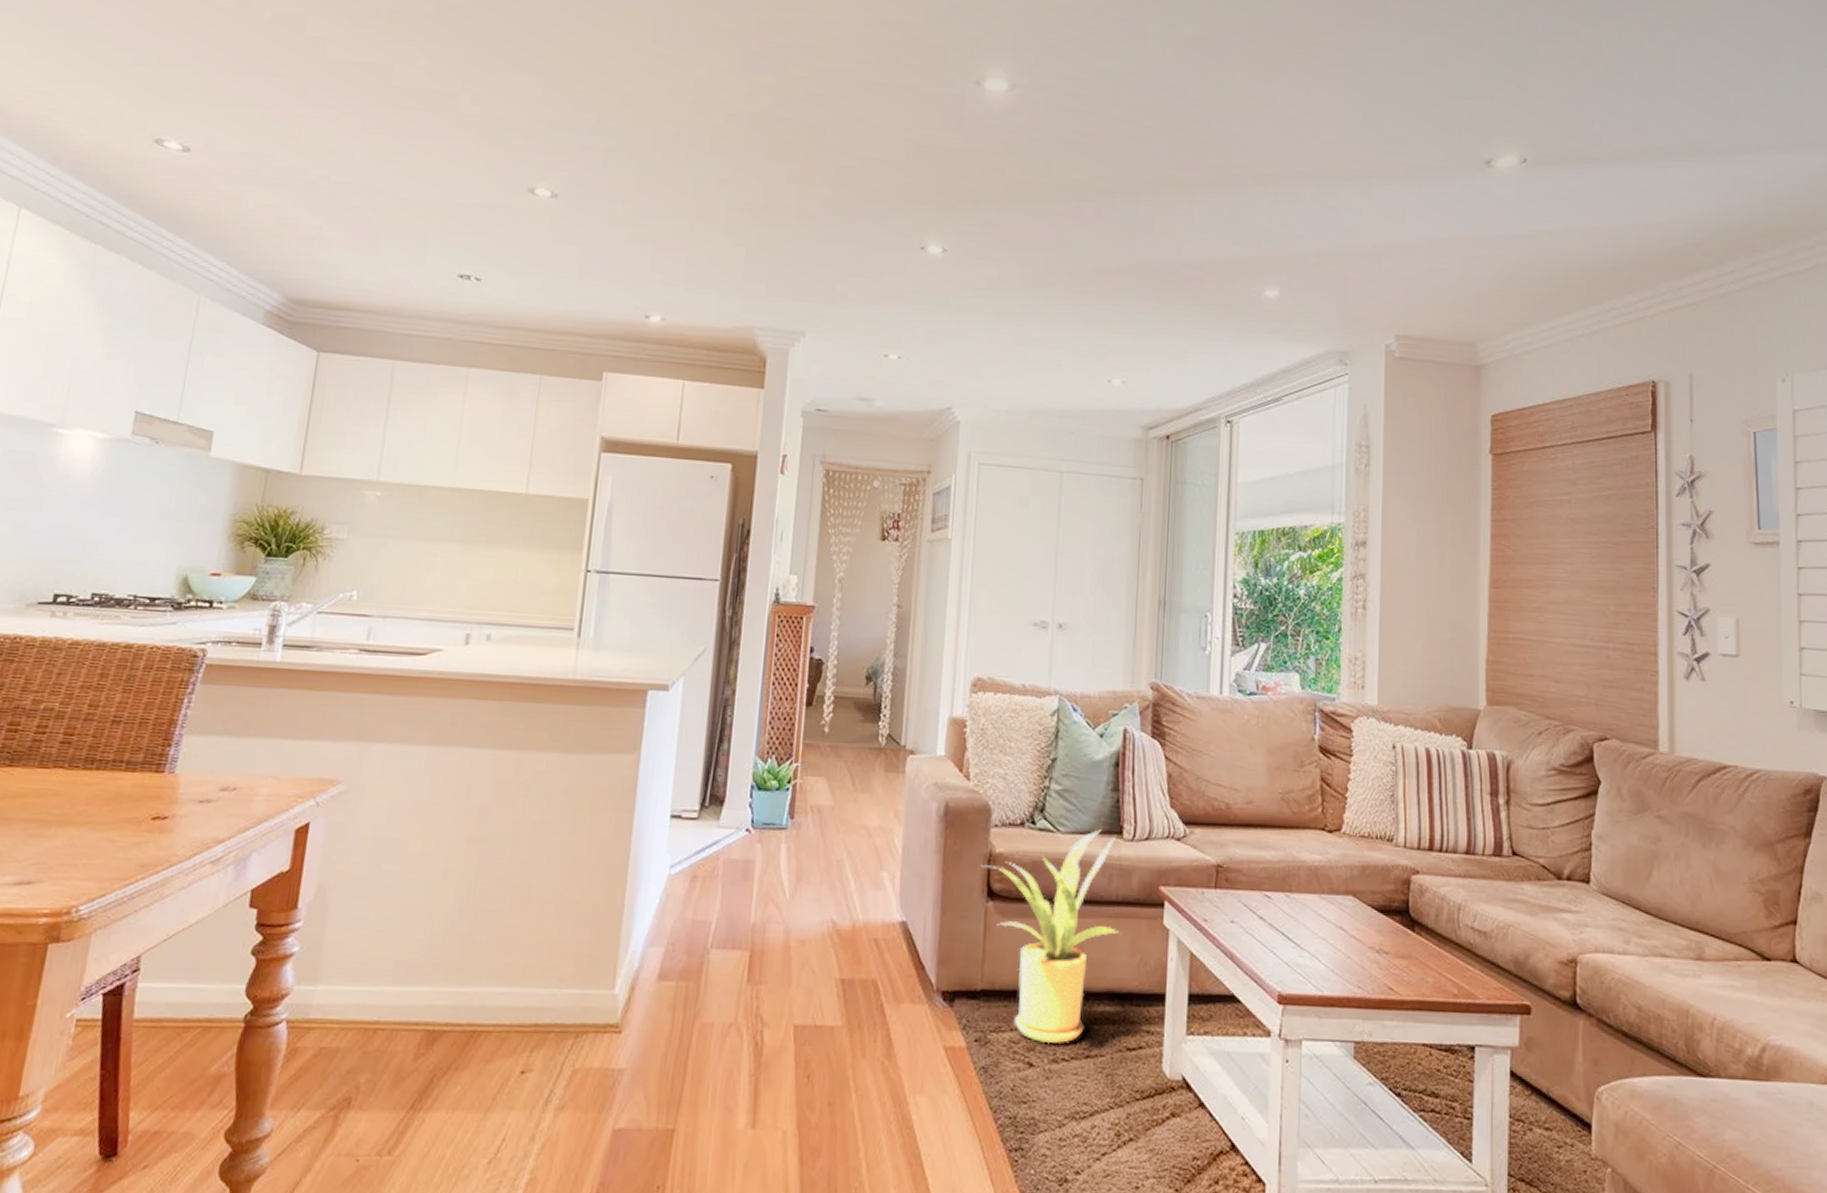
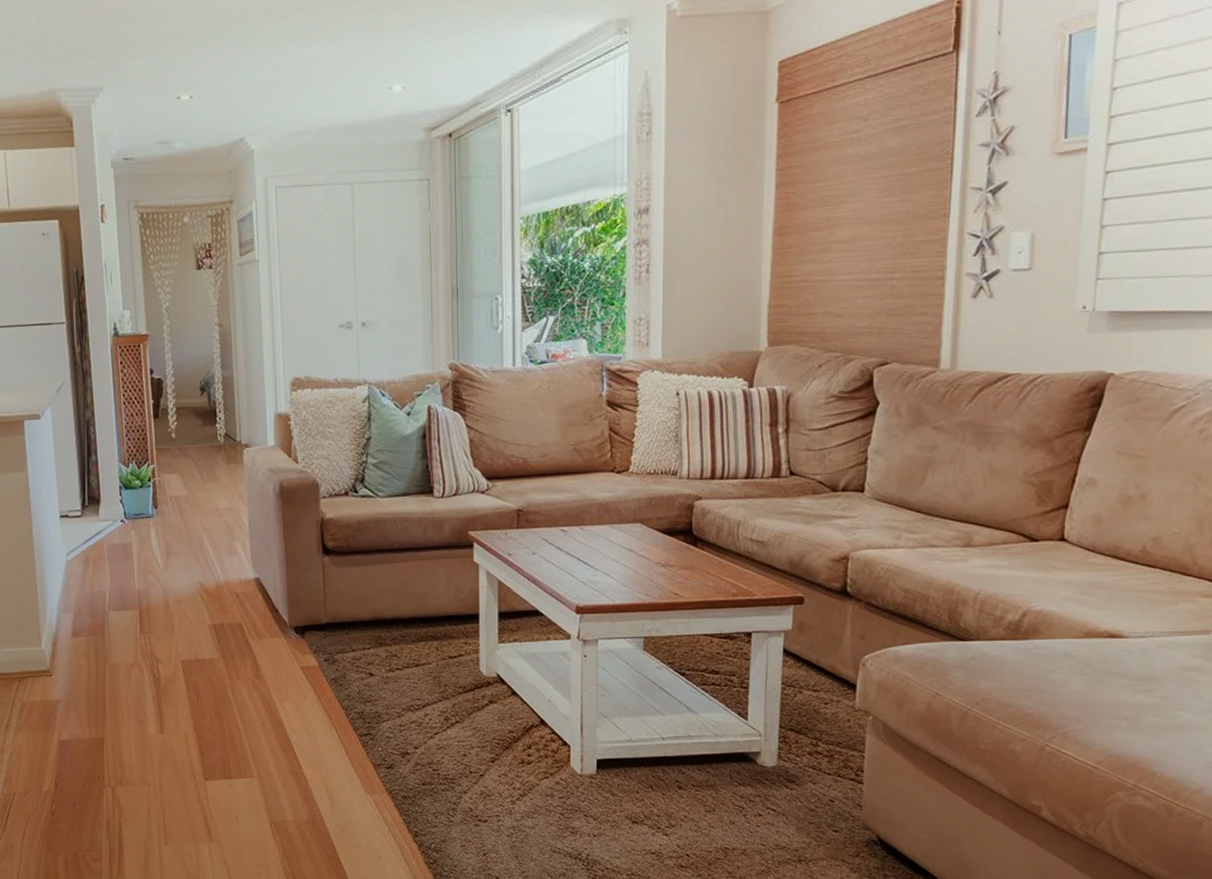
house plant: present [981,829,1118,1044] -> none [315,491,436,659]

